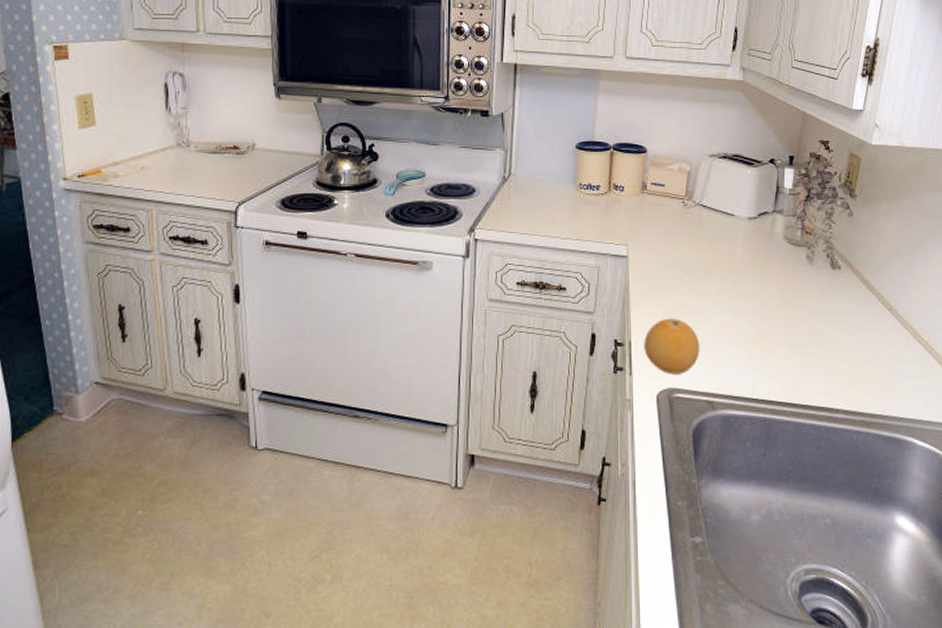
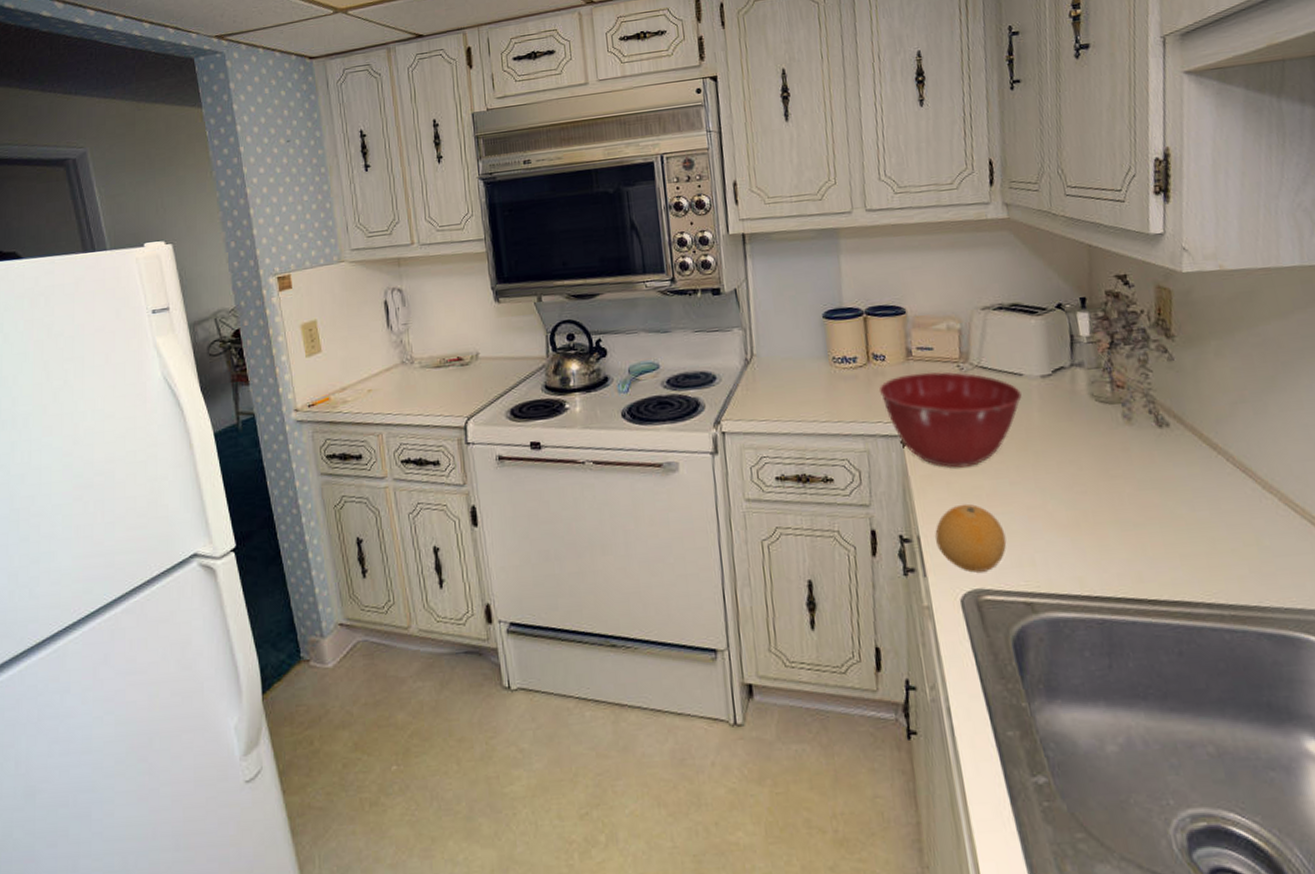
mixing bowl: none [616,205,730,288] -> present [879,372,1022,468]

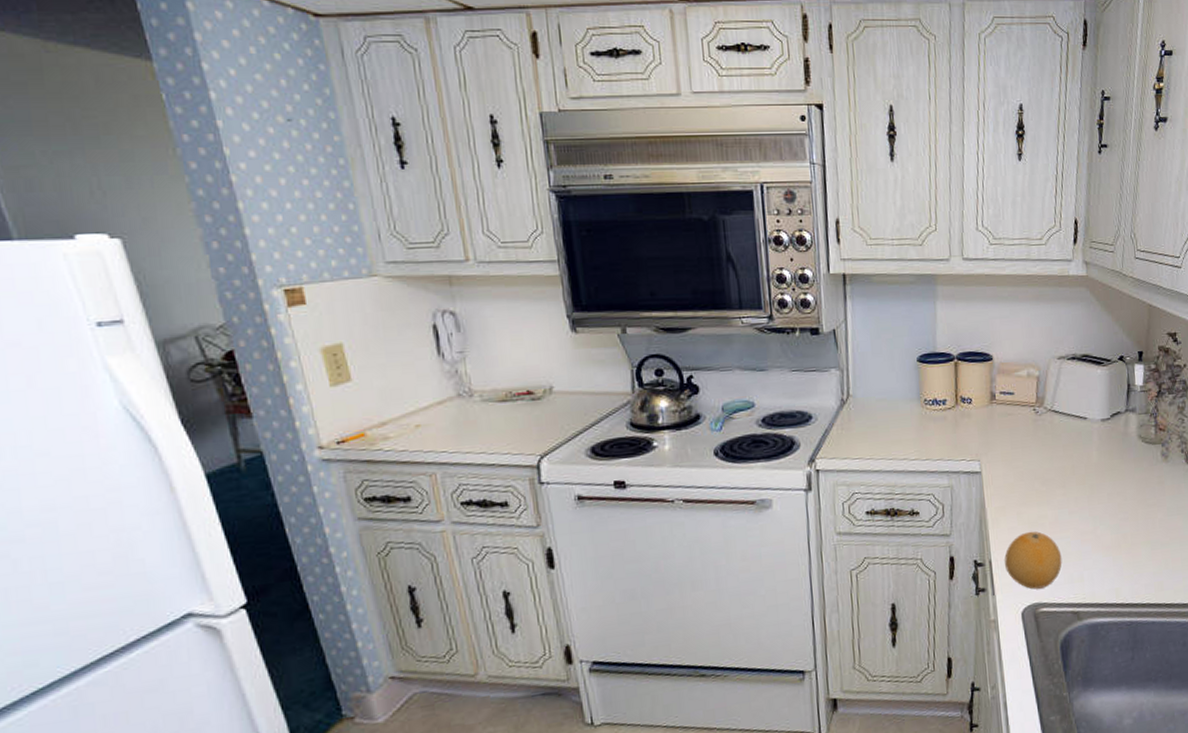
mixing bowl: present [879,372,1022,468] -> none [965,414,1085,500]

